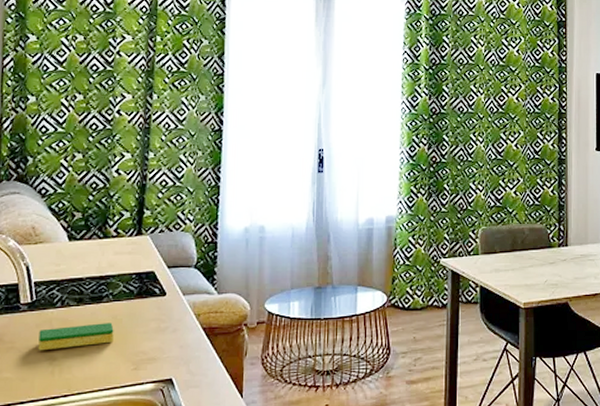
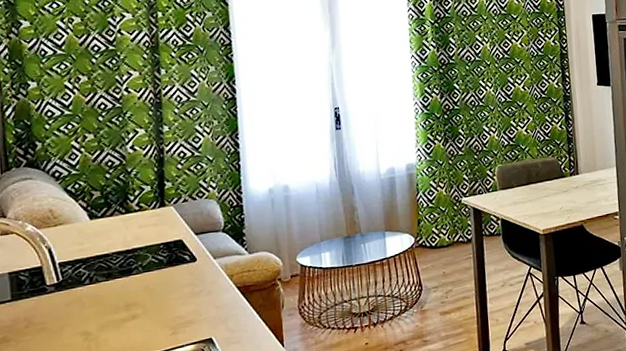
dish sponge: present [38,323,114,351] -> none [70,293,148,329]

